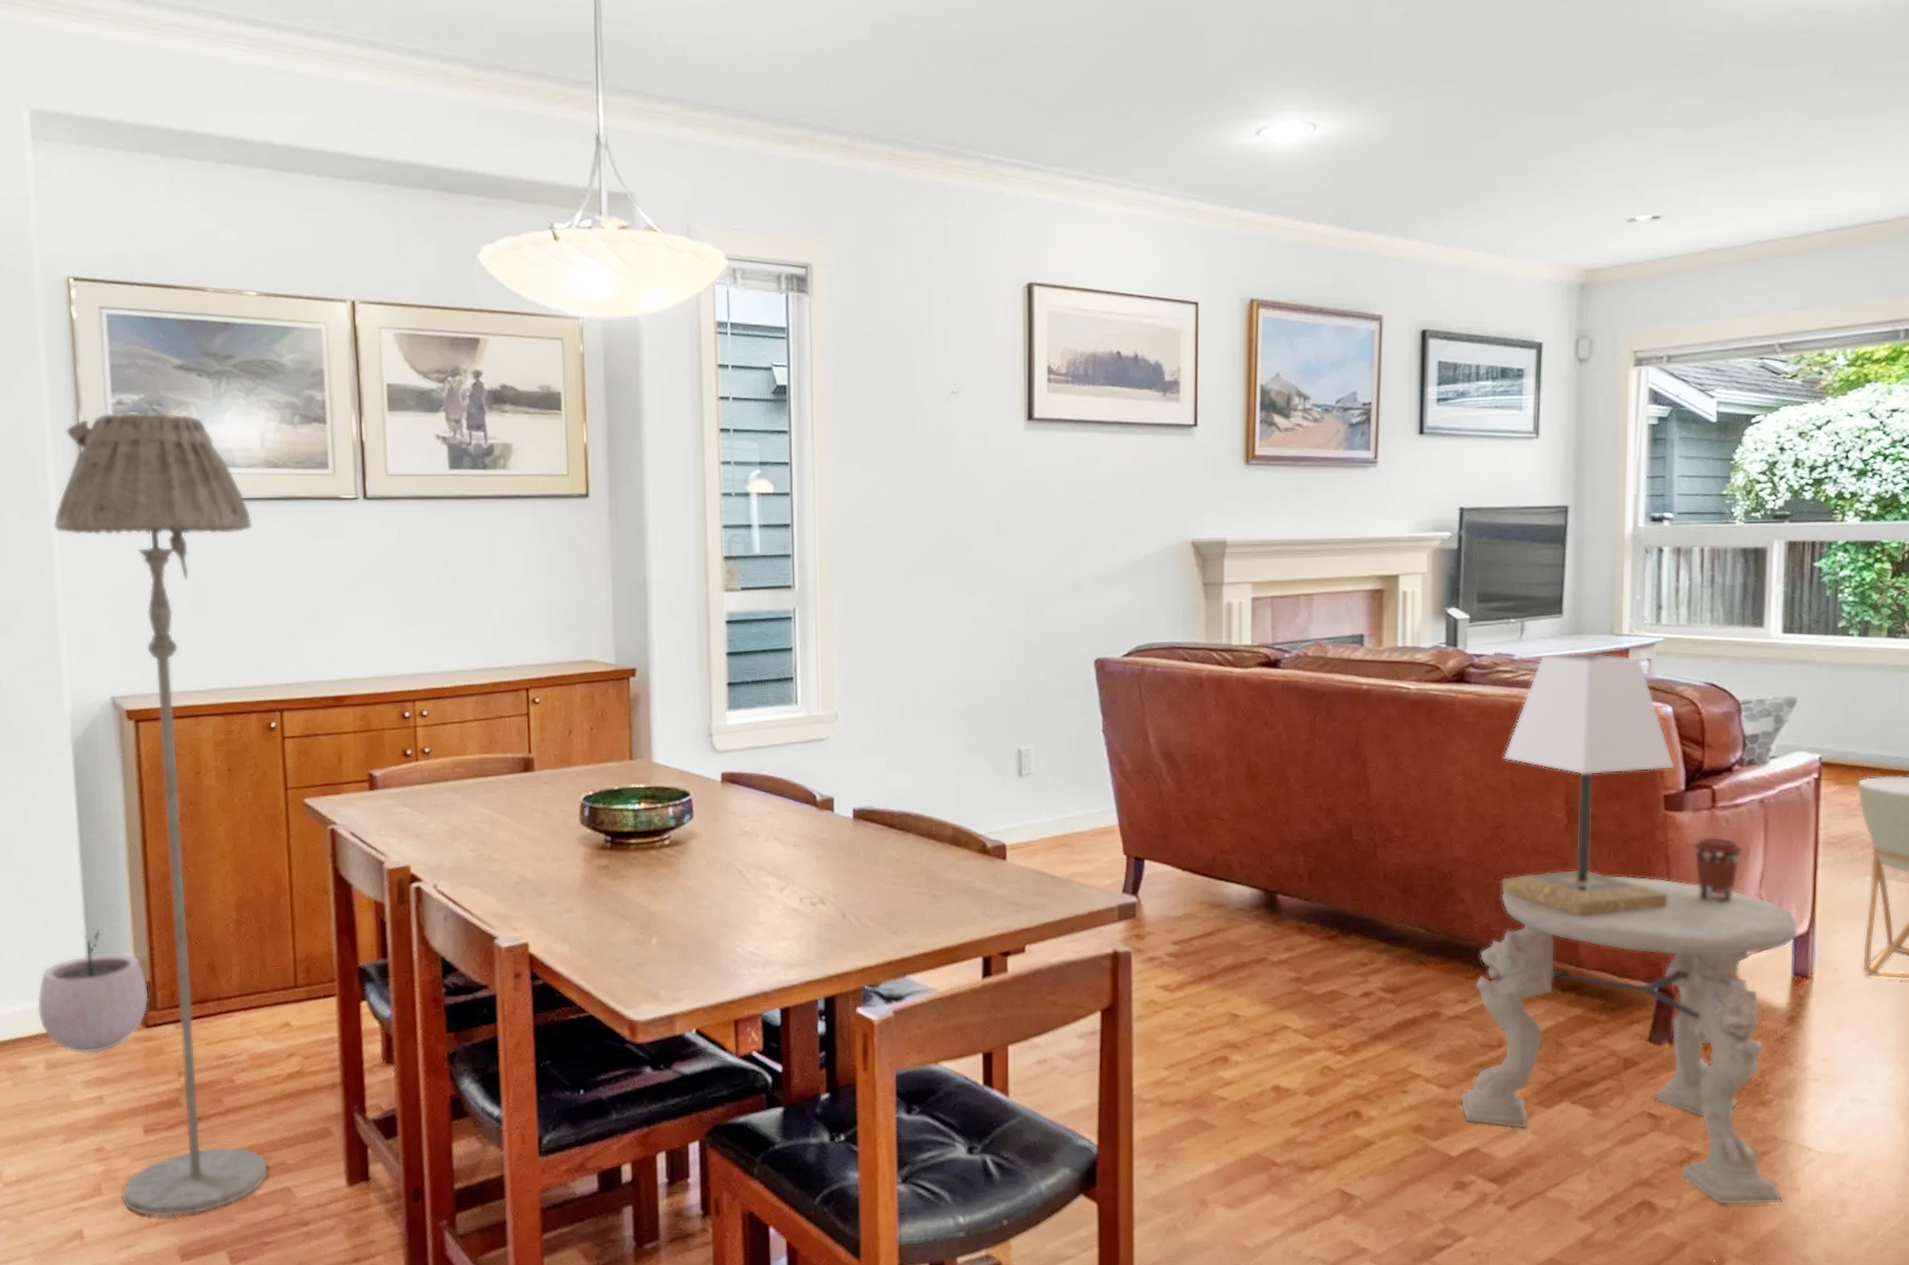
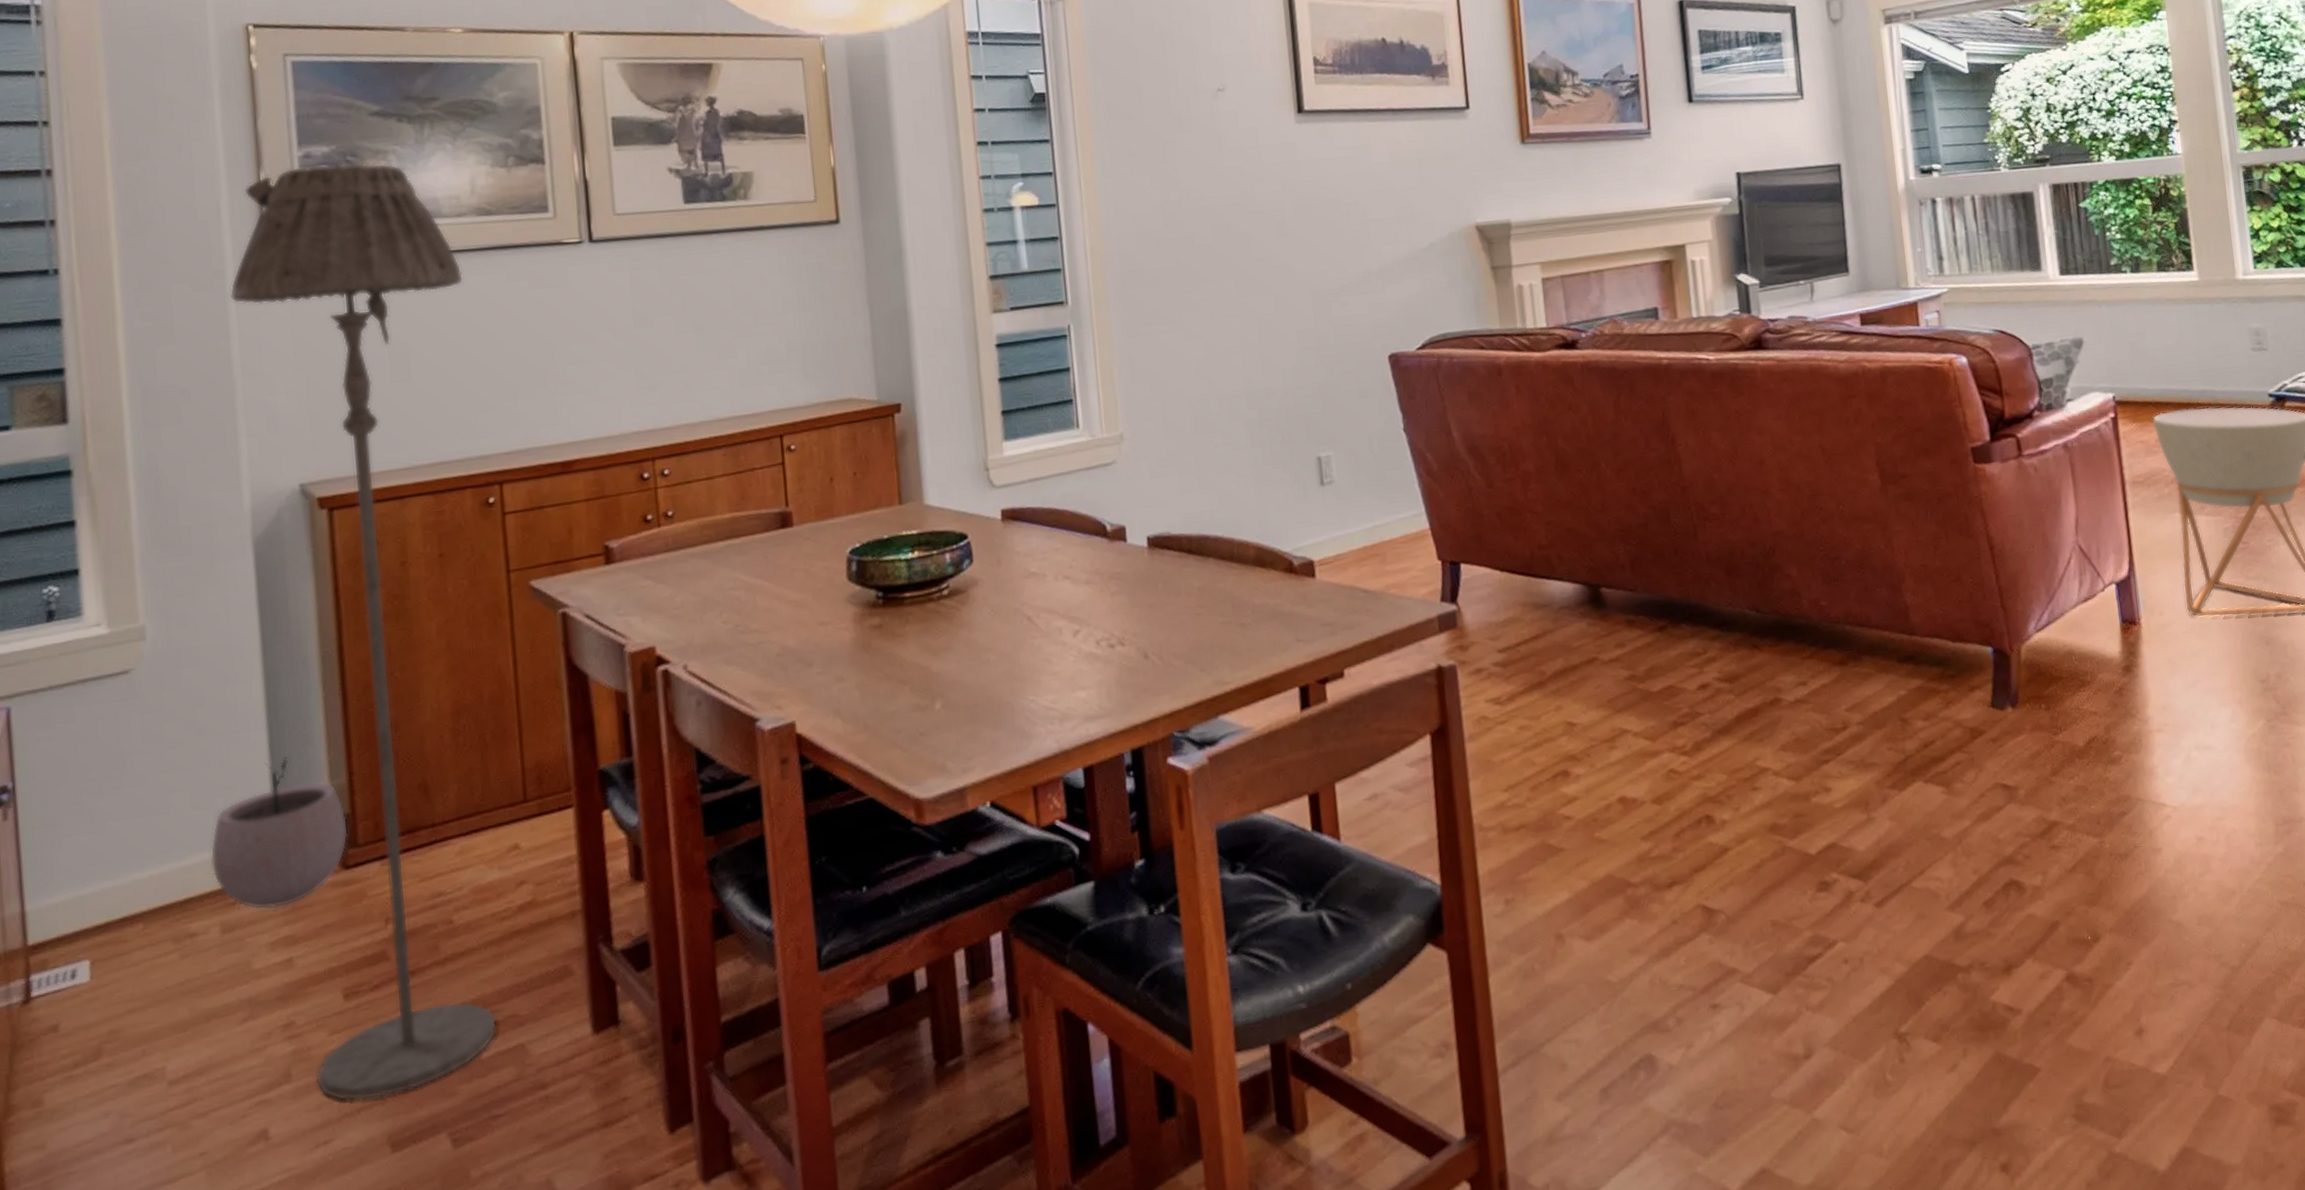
side table: present [1460,875,1798,1205] -> none [1812,533,2147,875]
lamp: present [1500,653,1675,915] -> none [1809,309,1990,581]
coffee cup: present [1692,836,1743,903] -> none [2005,485,2055,554]

